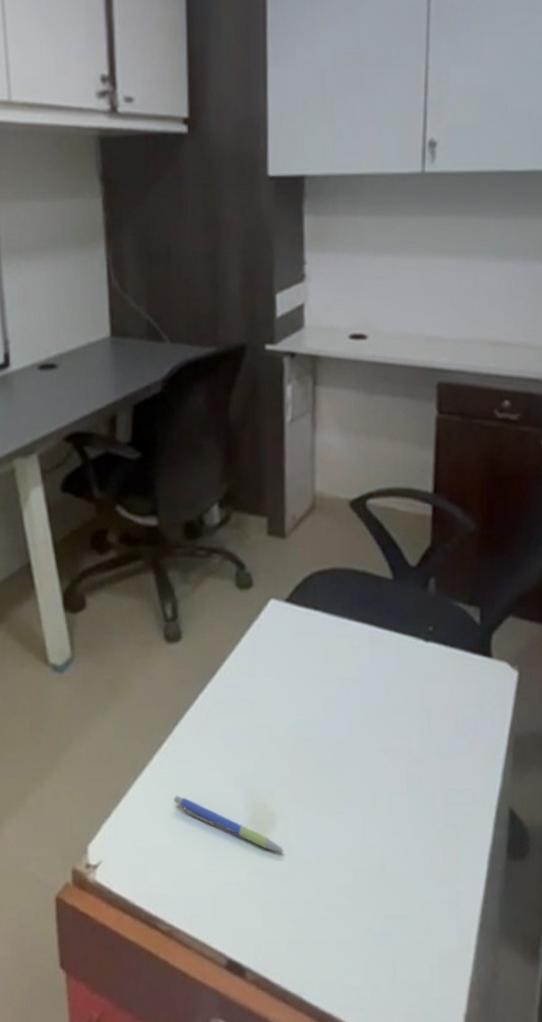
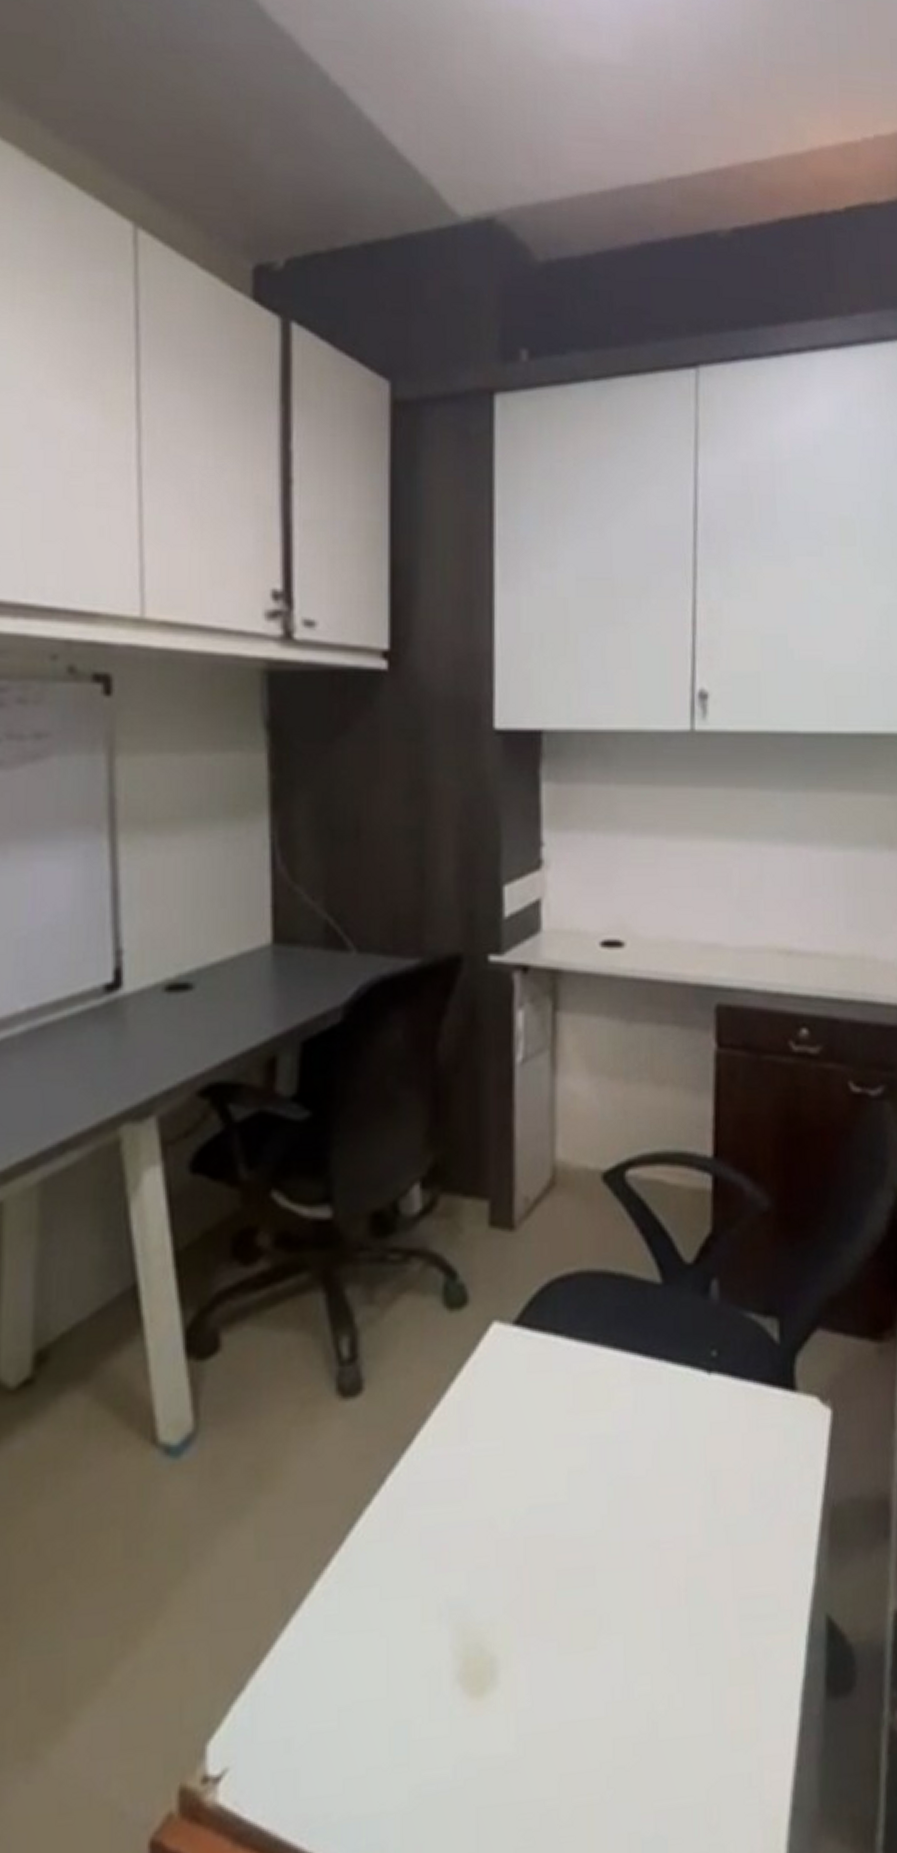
pen: present [174,795,285,853] -> none [345,1643,511,1723]

